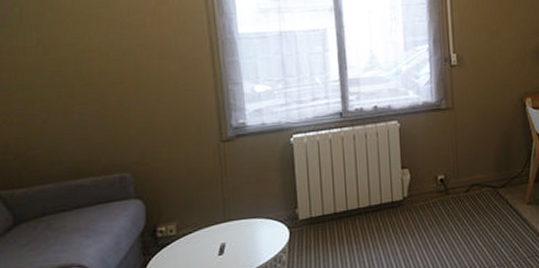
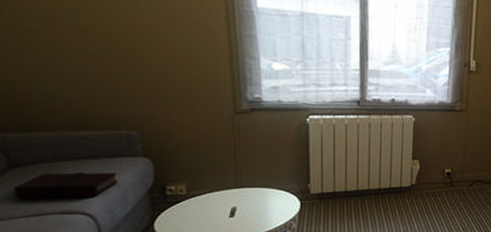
book: none [18,219,111,257] -> present [14,172,118,199]

